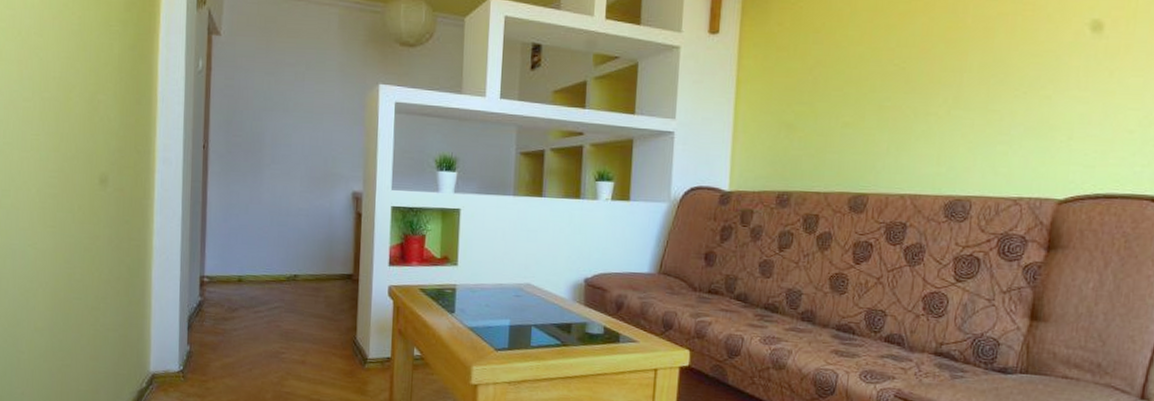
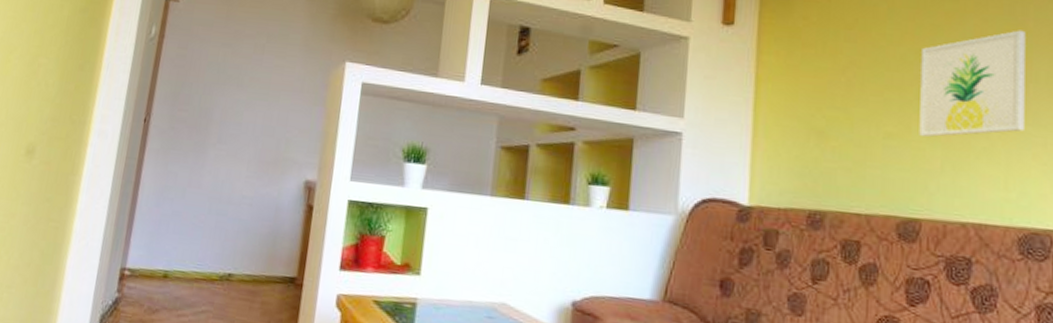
wall art: none [871,26,965,125] -> present [919,30,1026,138]

